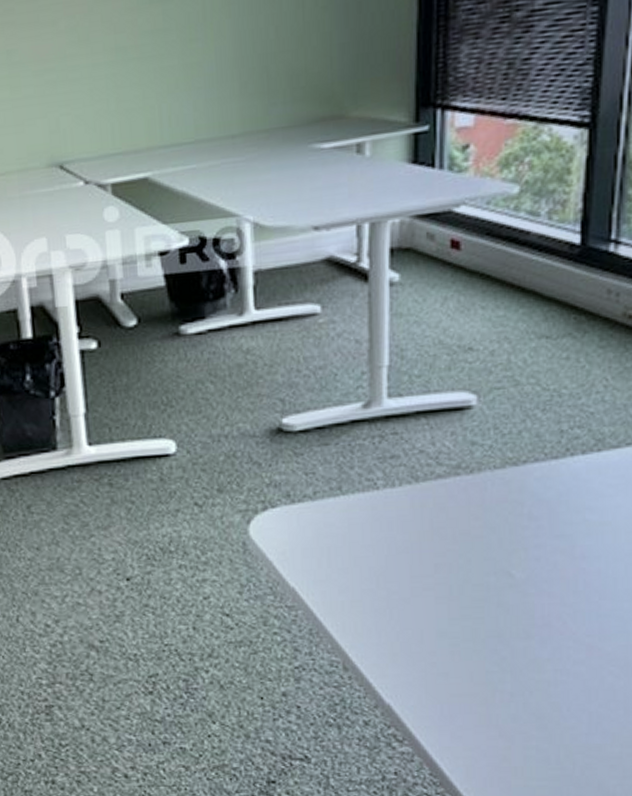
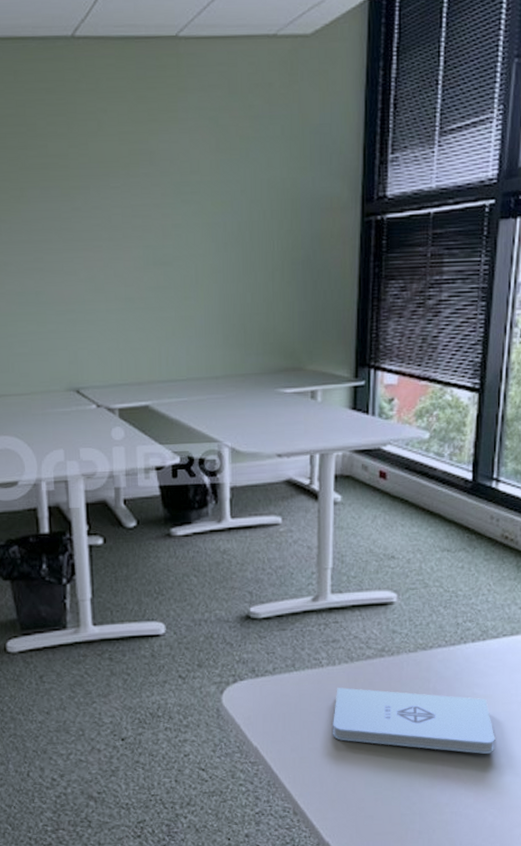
notepad: none [392,514,616,597] -> present [333,687,495,754]

